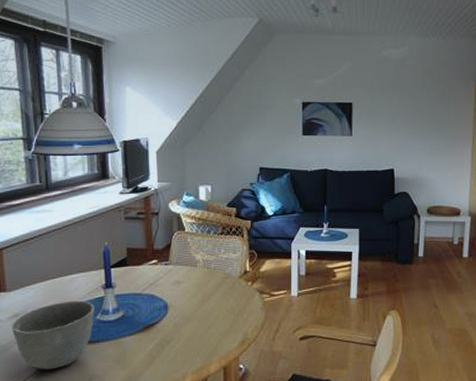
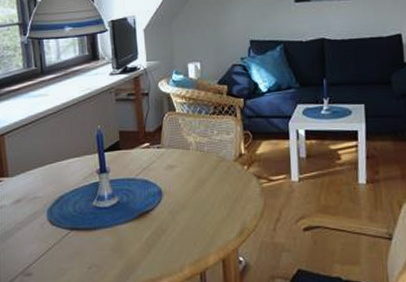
bowl: present [11,300,94,370] -> none [14,186,91,257]

